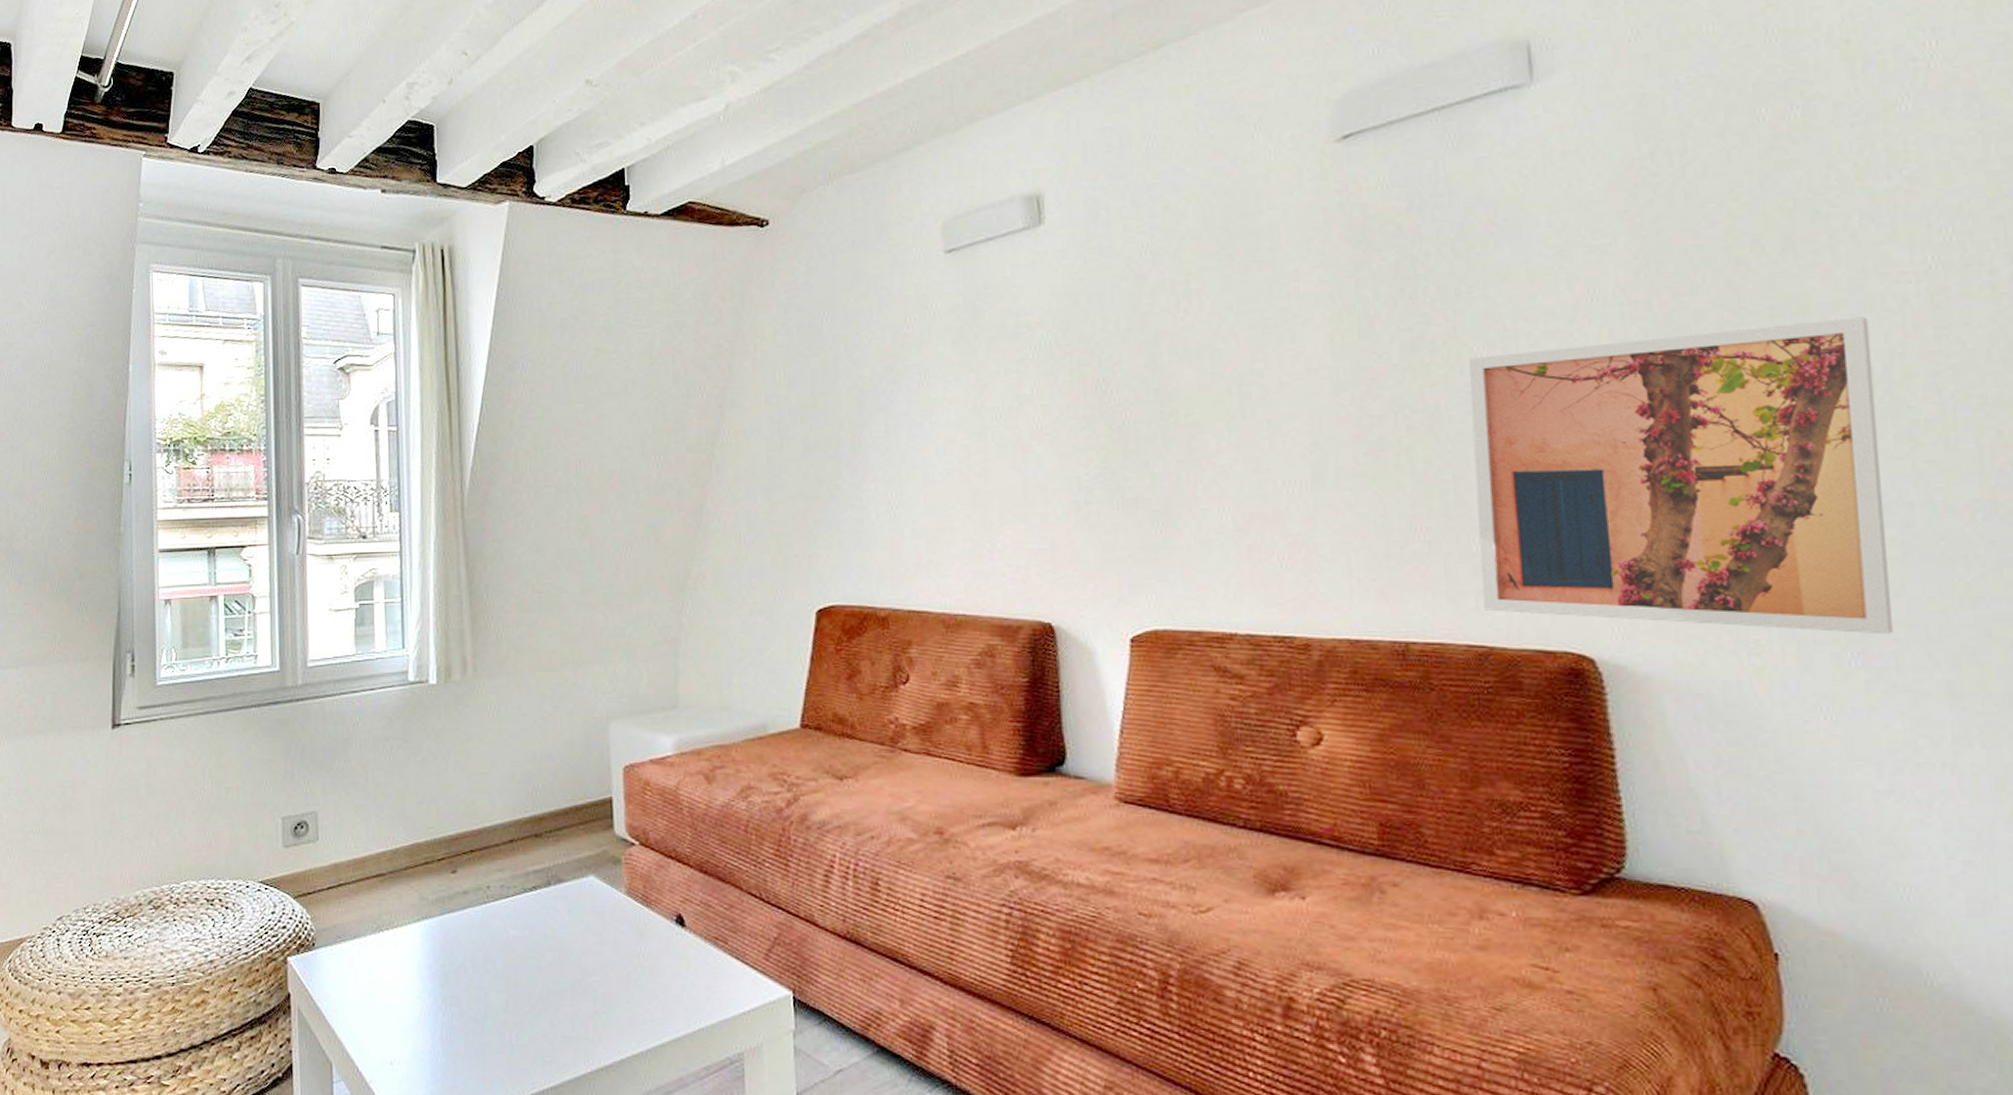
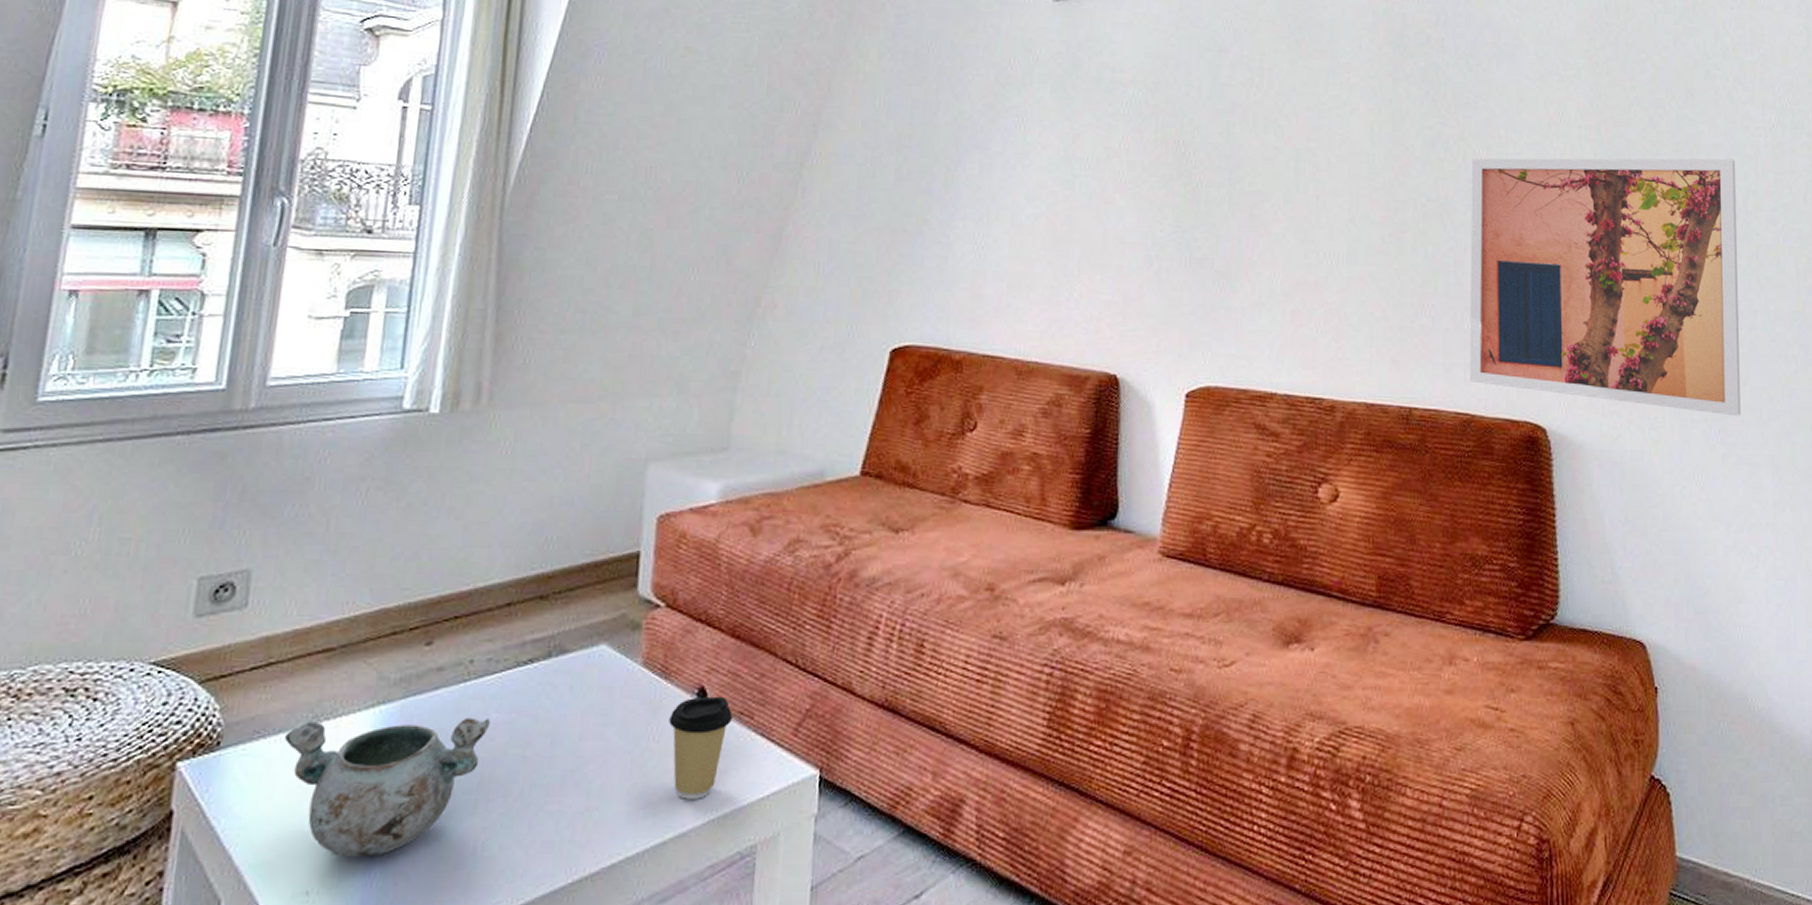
decorative bowl: none [359,930,509,1039] -> present [285,717,491,858]
coffee cup: none [654,922,709,1010] -> present [669,696,733,799]

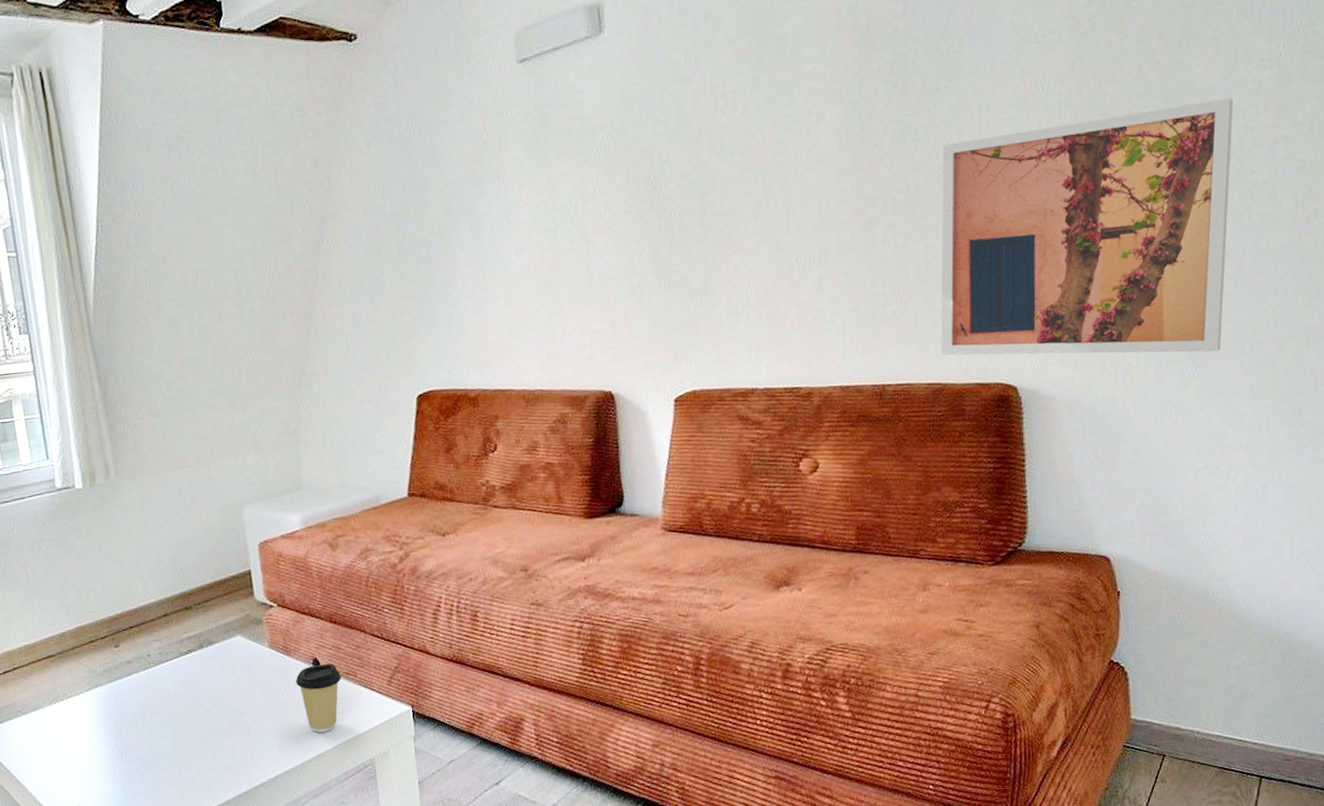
decorative bowl: present [285,717,491,858] -> none [38,691,172,783]

